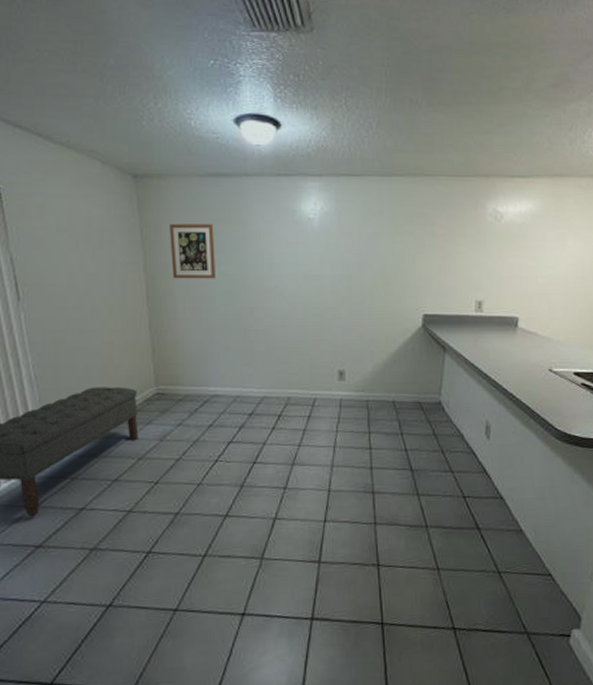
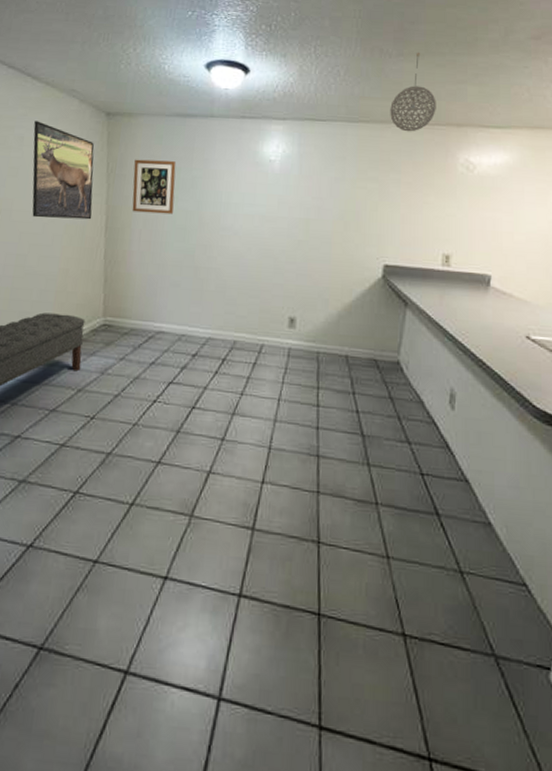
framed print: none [54,186,131,291] -> present [32,121,94,220]
pendant light: none [422,102,466,184] -> present [390,52,436,132]

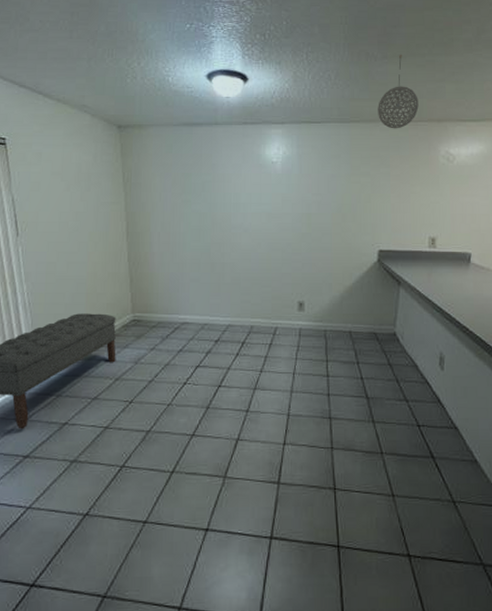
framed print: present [32,121,94,220] -> none [50,137,113,228]
wall art: present [132,159,177,215] -> none [148,168,188,217]

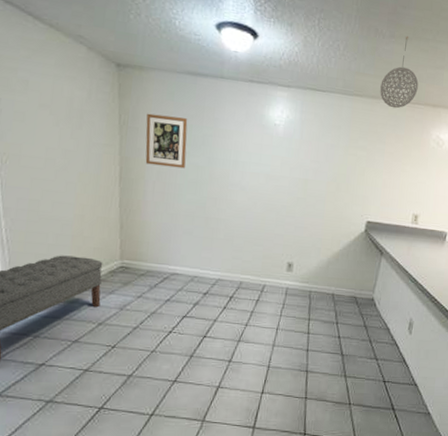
wall art: none [148,168,188,217] -> present [145,113,188,169]

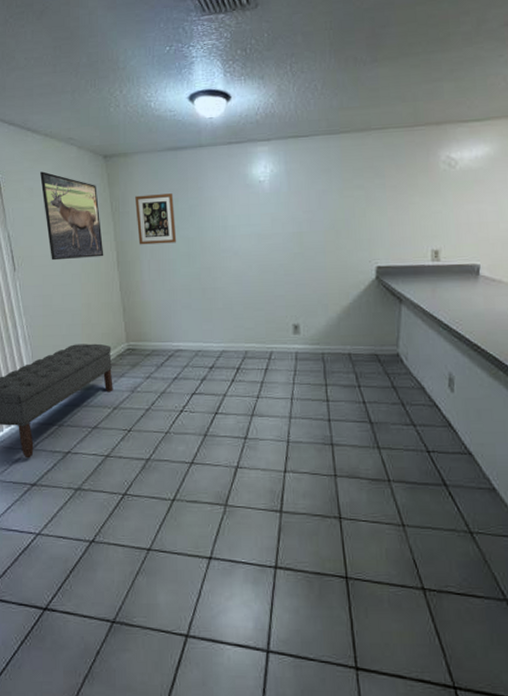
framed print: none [38,64,106,170] -> present [40,171,104,261]
pendant light: present [380,35,419,109] -> none [369,55,414,137]

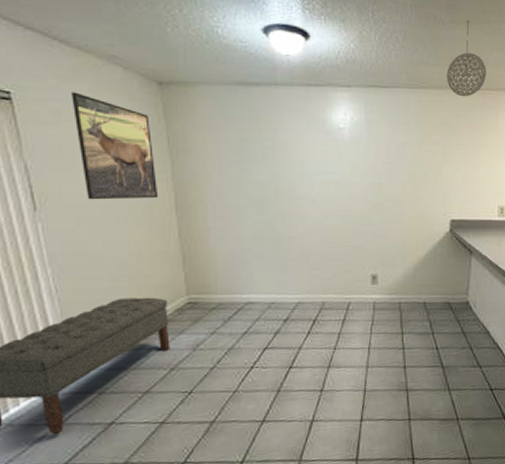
wall art: present [135,193,176,245] -> none [198,131,247,187]
pendant light: none [369,55,414,137] -> present [446,19,487,97]

